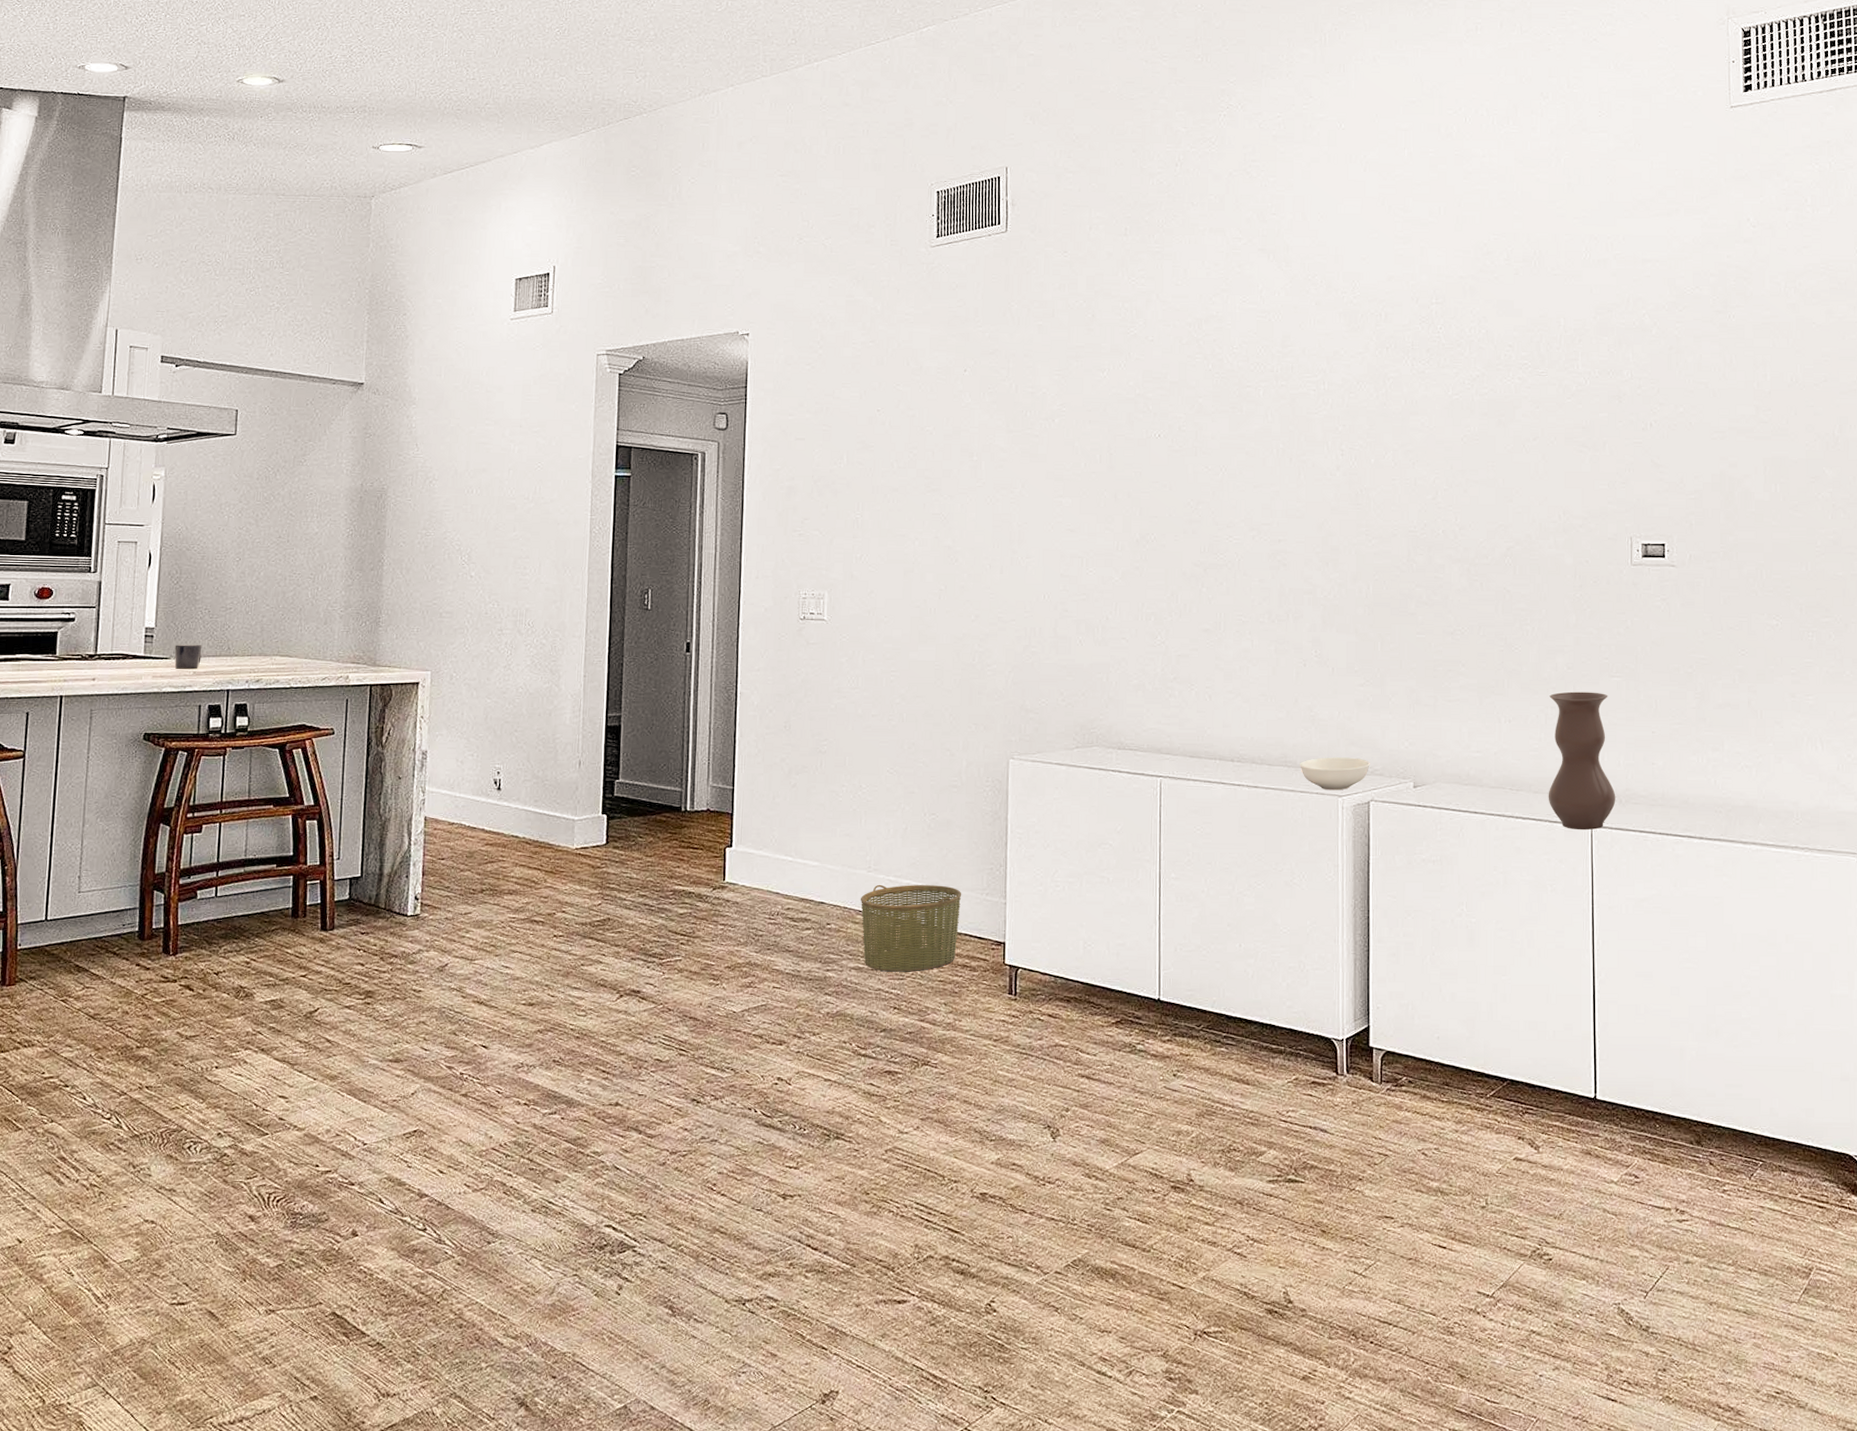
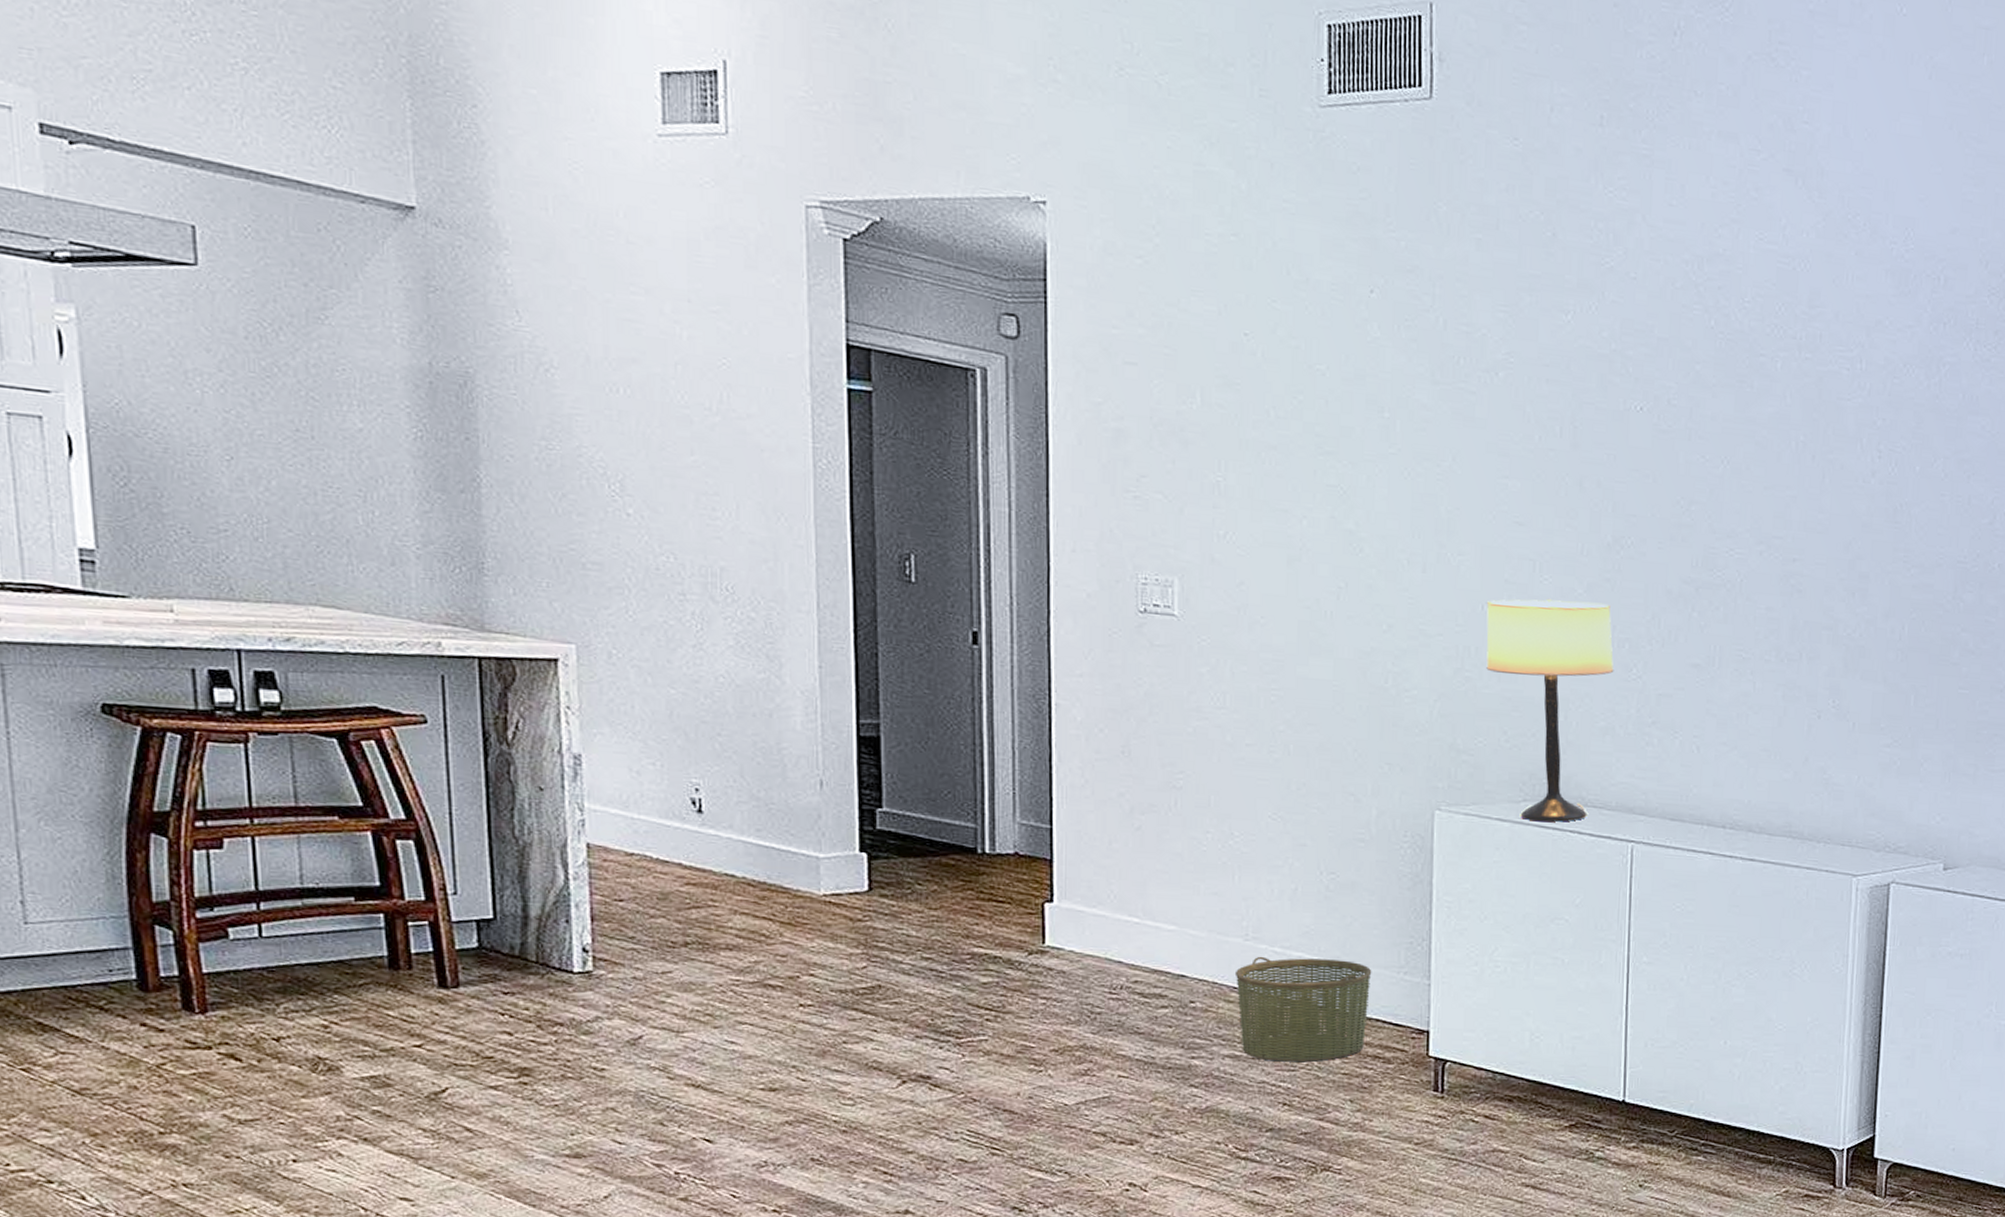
mug: present [174,644,202,672] -> none [135,576,186,619]
table lamp: none [1047,586,1144,764] -> present [1486,598,1614,822]
bowl: present [1300,757,1370,791] -> none [1807,829,1893,869]

